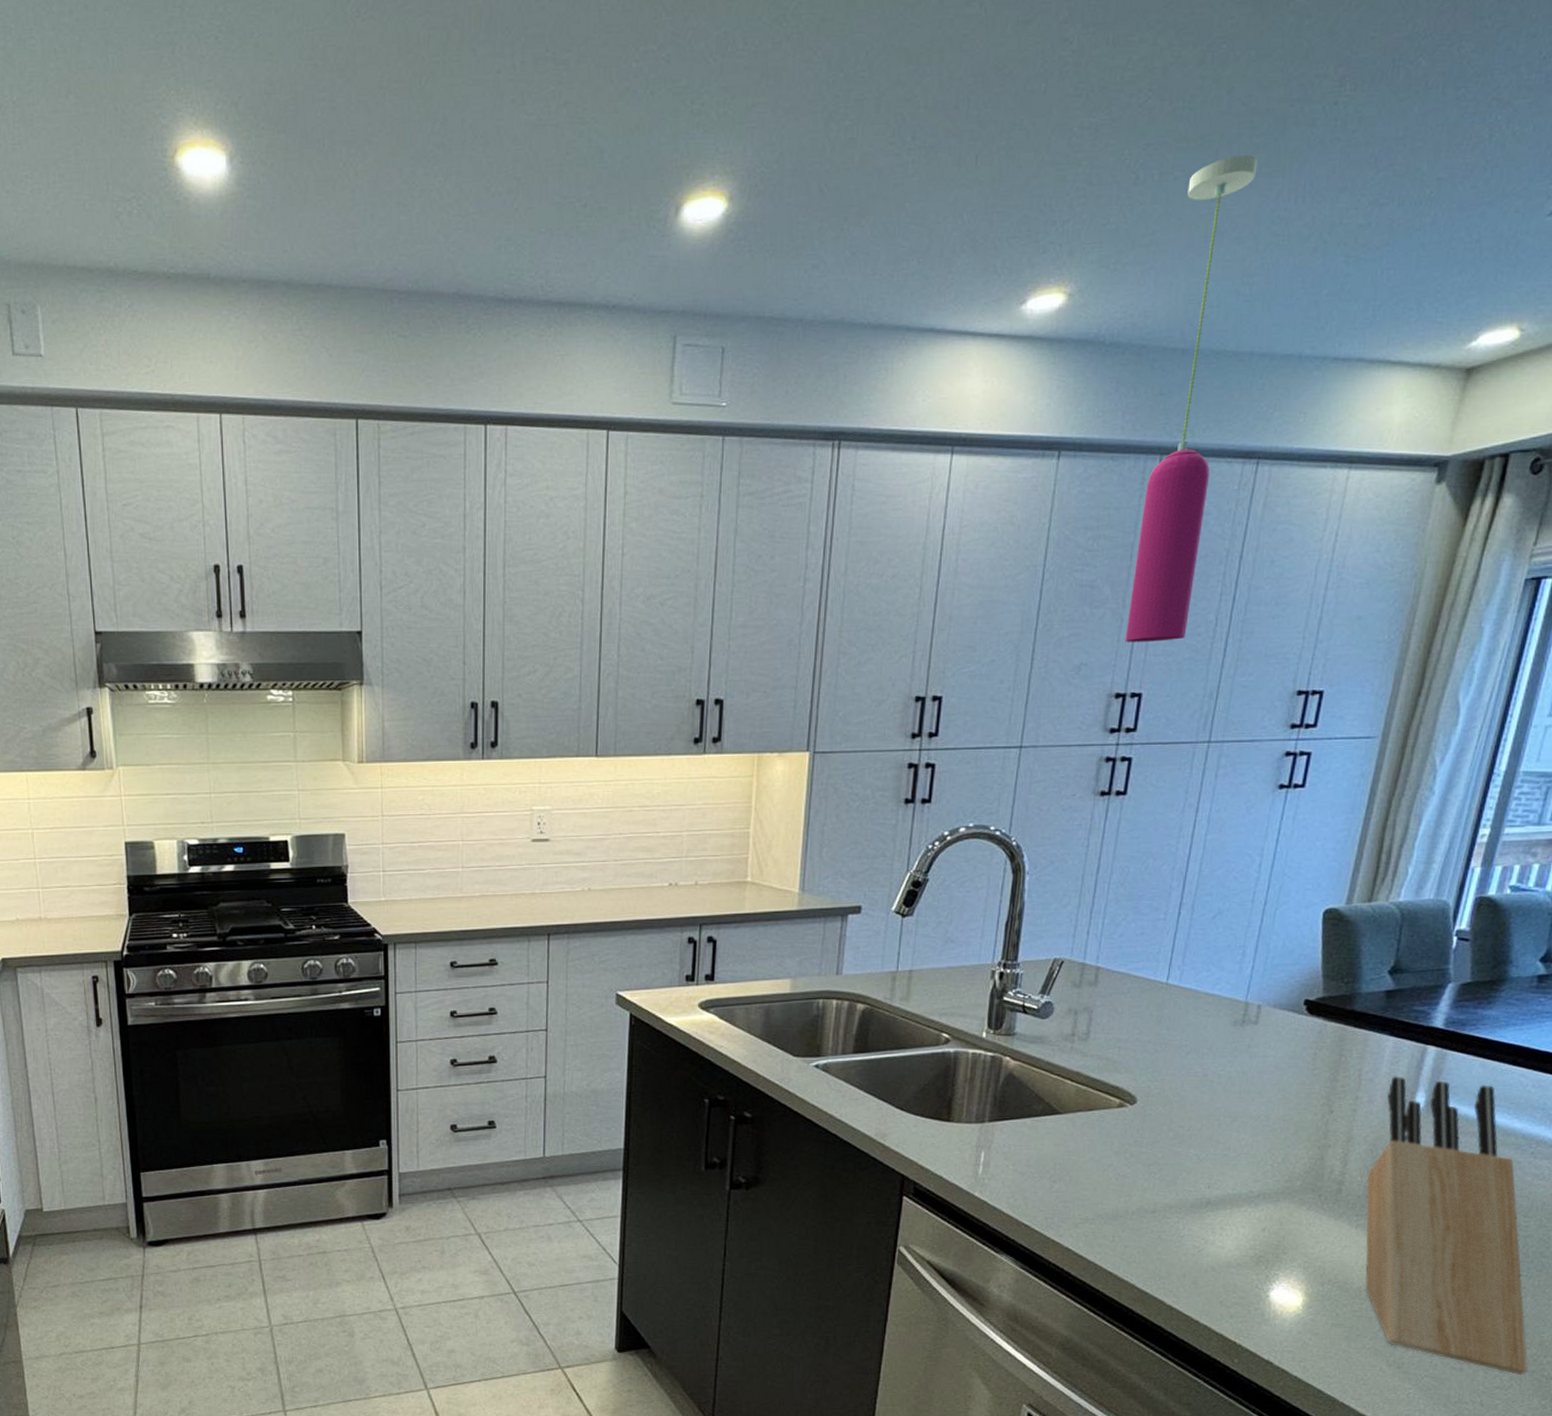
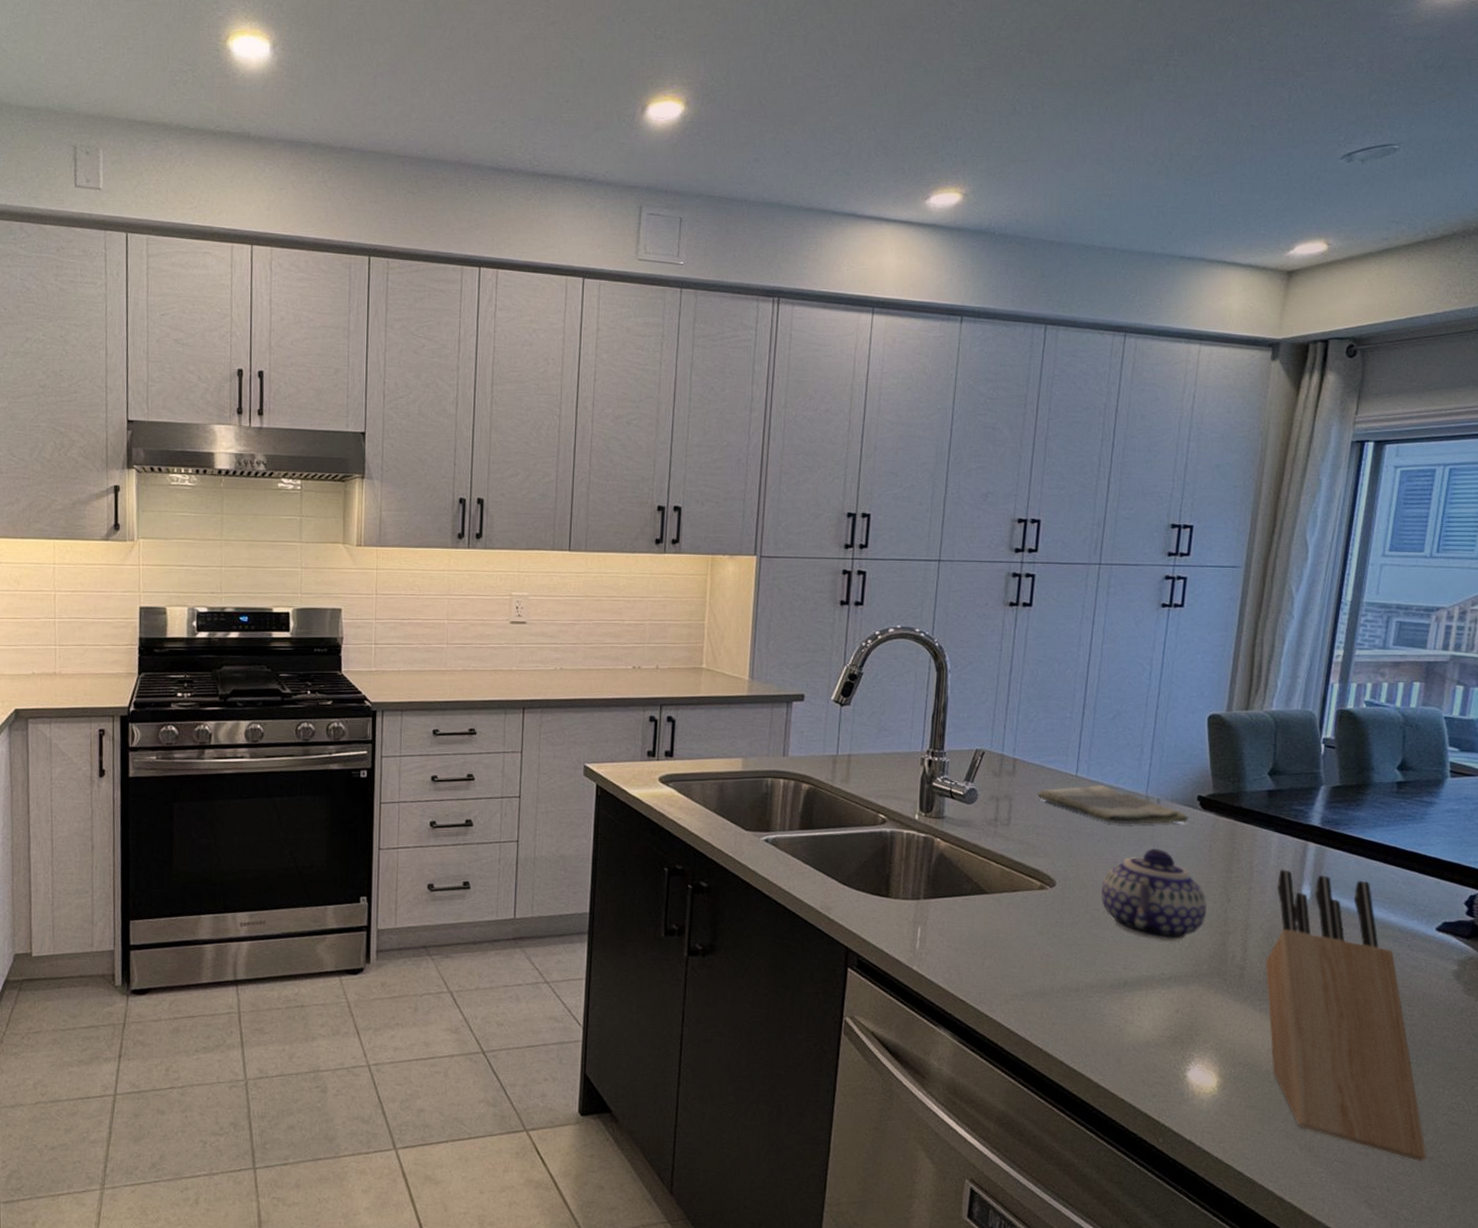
dish towel: none [1121,991,1293,1034] -> present [1037,784,1189,825]
pendant light: present [1125,155,1258,642] -> none [1024,98,1109,477]
teapot: none [1186,1059,1306,1158] -> present [1100,849,1207,942]

